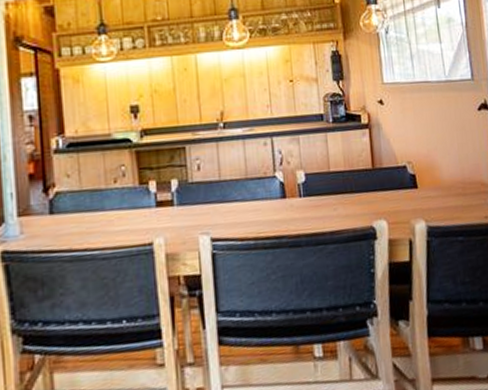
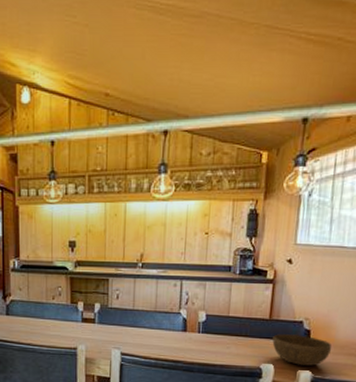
bowl: none [379,181,440,217] -> present [272,334,332,366]

